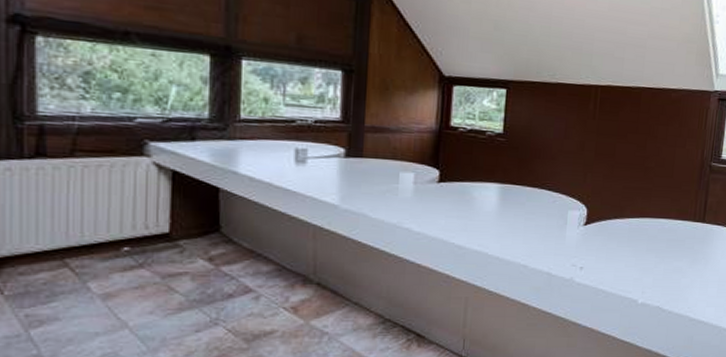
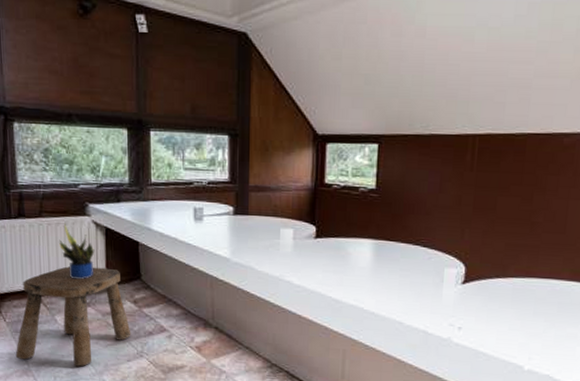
stool: none [17,219,203,345] -> present [15,266,131,367]
potted plant: none [100,165,155,235] -> present [59,223,95,280]

